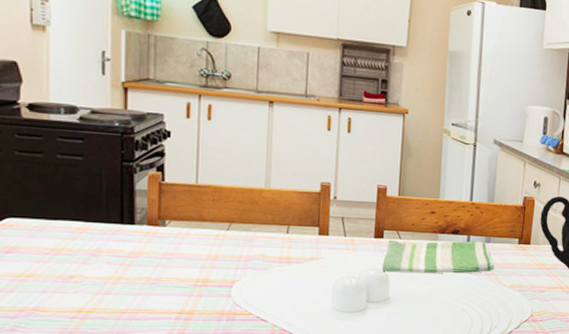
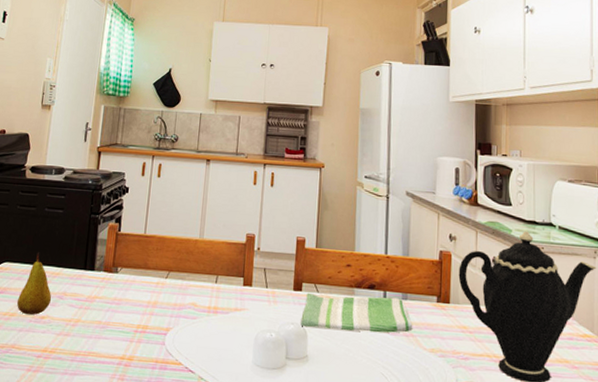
fruit: none [34,205,81,276] -> present [17,252,52,315]

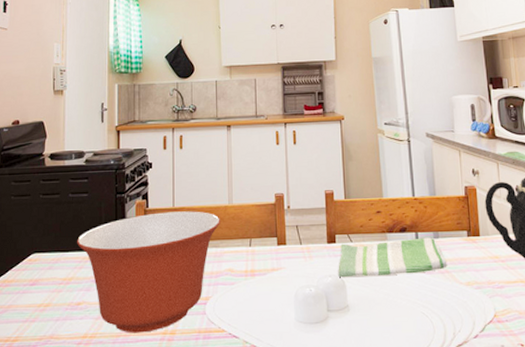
fruit: present [17,252,52,315] -> none [51,239,86,304]
mixing bowl: none [48,237,189,355] -> present [77,211,220,333]

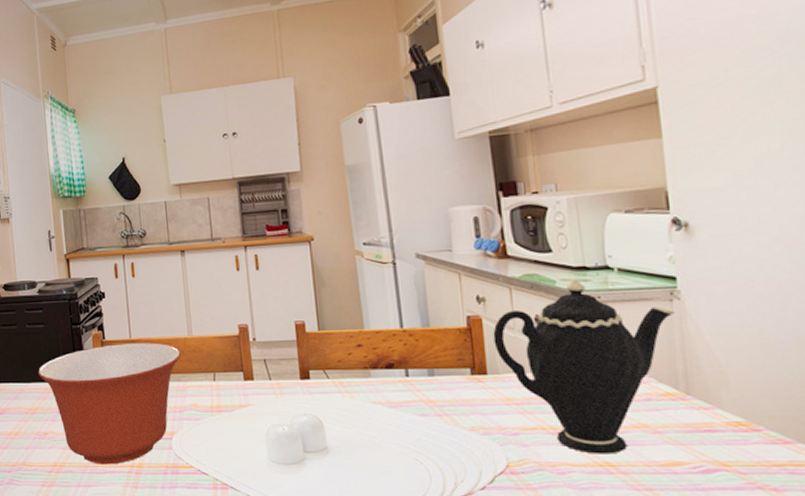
dish towel: present [338,237,447,278] -> none [314,375,446,417]

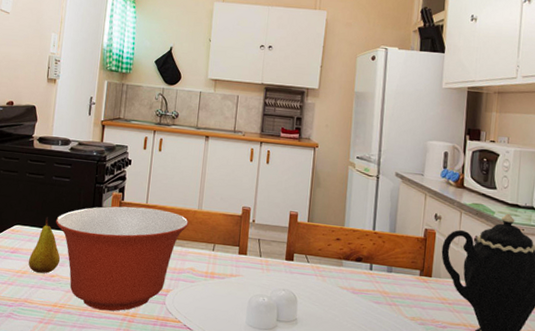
fruit: none [19,370,51,433] -> present [28,217,61,274]

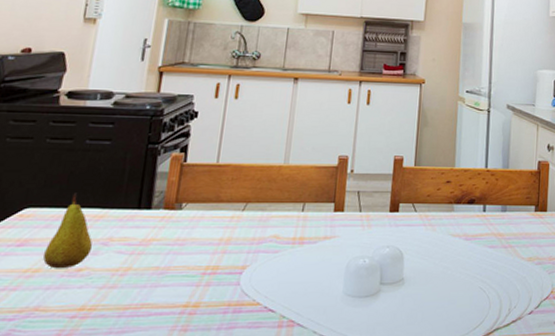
mixing bowl: present [56,206,189,311] -> none [88,168,272,306]

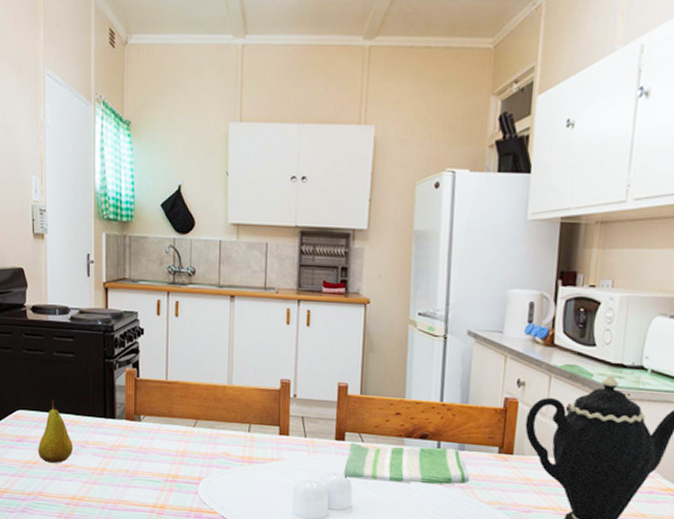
dish towel: none [397,210,512,249] -> present [344,442,470,485]

